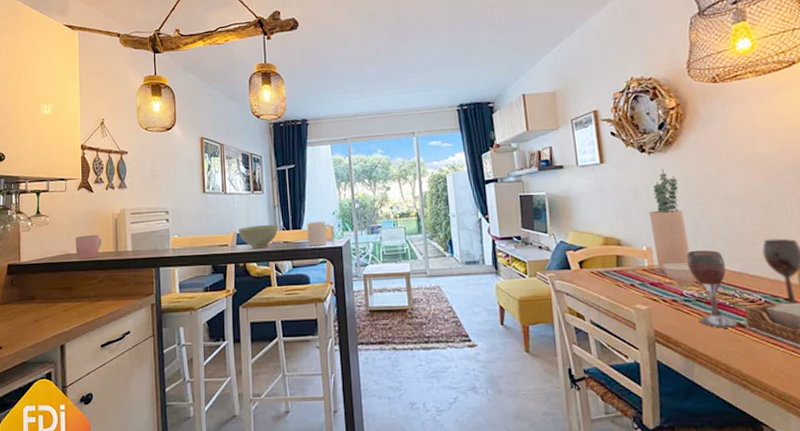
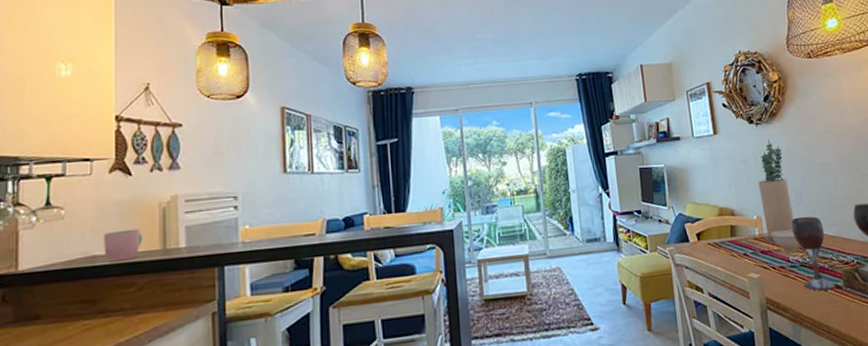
bowl: present [238,225,279,249] -> none [328,208,379,237]
mug: present [307,221,334,247] -> none [412,202,444,231]

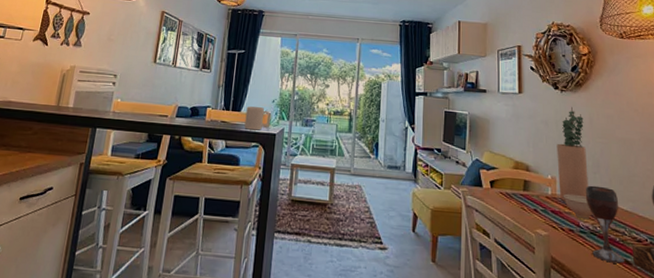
cup: present [104,228,142,263] -> none [16,85,45,110]
mug: none [412,202,444,231] -> present [244,106,271,131]

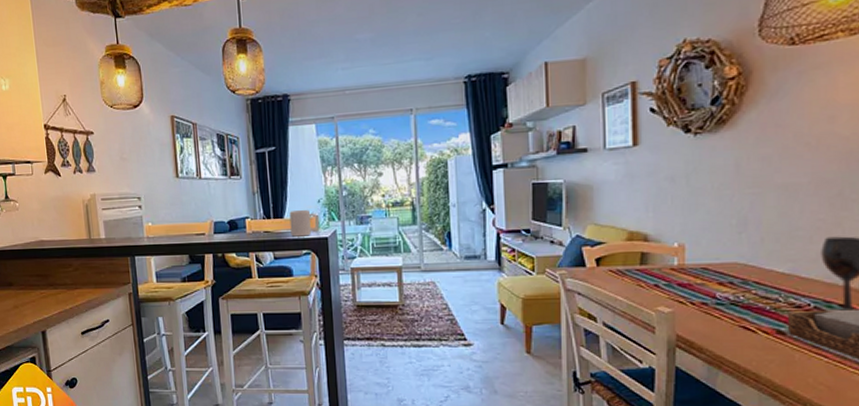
vase: present [557,106,589,202] -> none [686,152,730,272]
bowl: present [563,193,593,220] -> none [694,261,735,290]
cup: present [585,185,626,264] -> none [725,247,778,335]

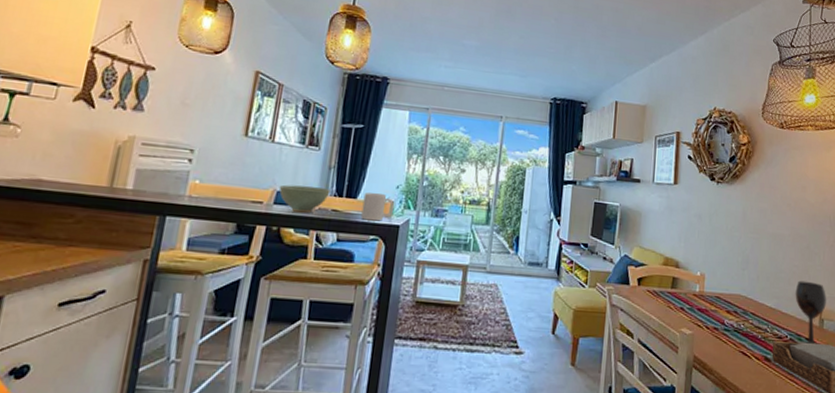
bowl: none [215,213,259,238] -> present [279,184,331,213]

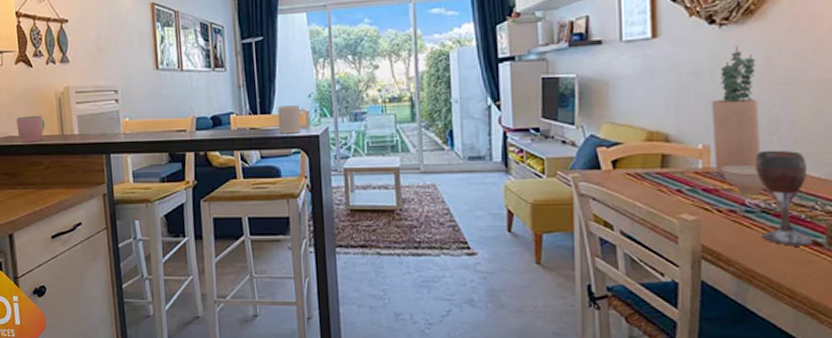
cup: none [50,159,92,191] -> present [16,115,45,143]
bowl: present [279,184,331,213] -> none [197,108,245,135]
vase: none [707,199,738,300] -> present [711,45,760,177]
bowl: none [710,291,739,318] -> present [720,164,766,196]
cup: none [732,282,765,361] -> present [754,150,814,246]

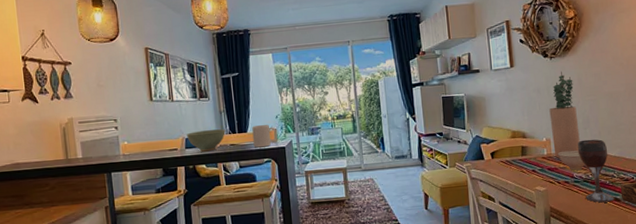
cup: present [16,115,45,143] -> none [23,143,51,168]
bowl: none [197,108,245,135] -> present [186,129,226,152]

